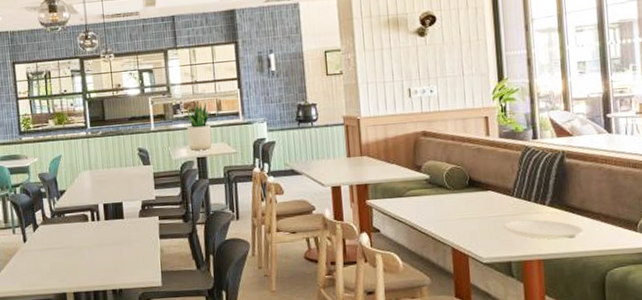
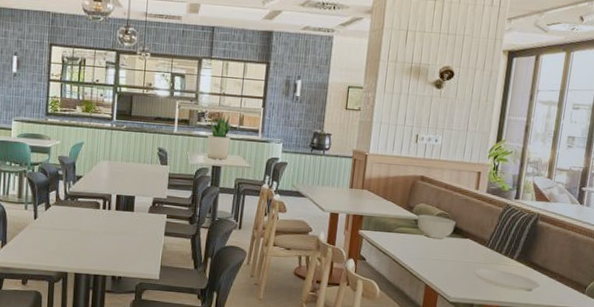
bowl: none [428,171,472,197] -> present [417,214,456,239]

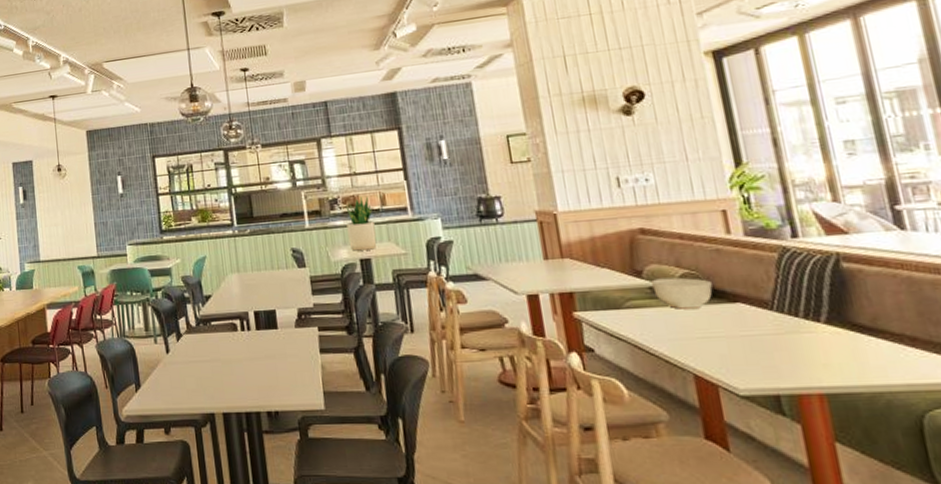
plate: present [473,268,540,291] -> none [763,340,881,368]

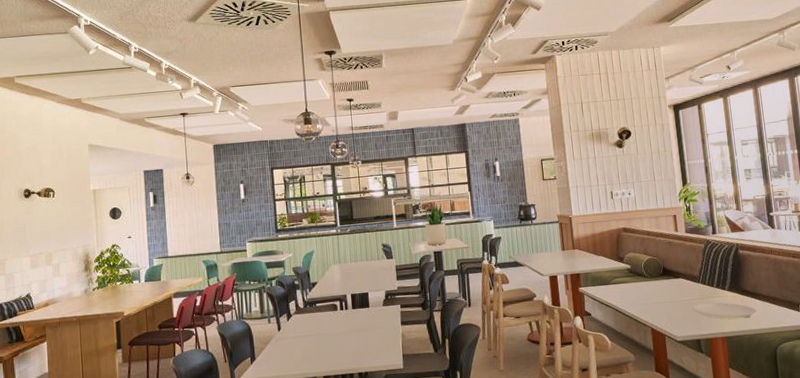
bowl: present [651,277,713,309] -> none [629,261,665,284]
plate: none [763,340,881,368] -> present [692,302,757,319]

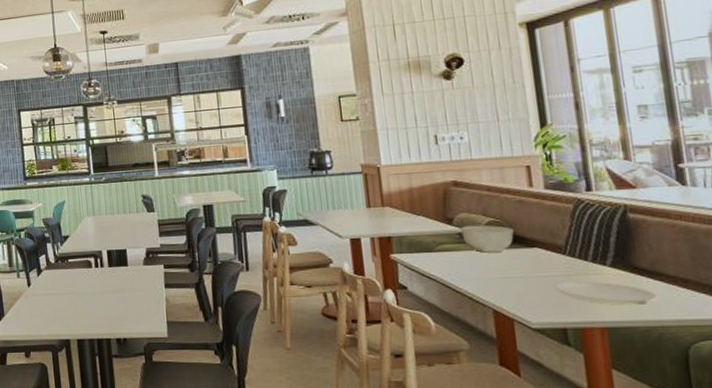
planter: present [424,203,447,246] -> none [191,148,219,198]
bowl: none [629,261,665,284] -> present [461,224,514,253]

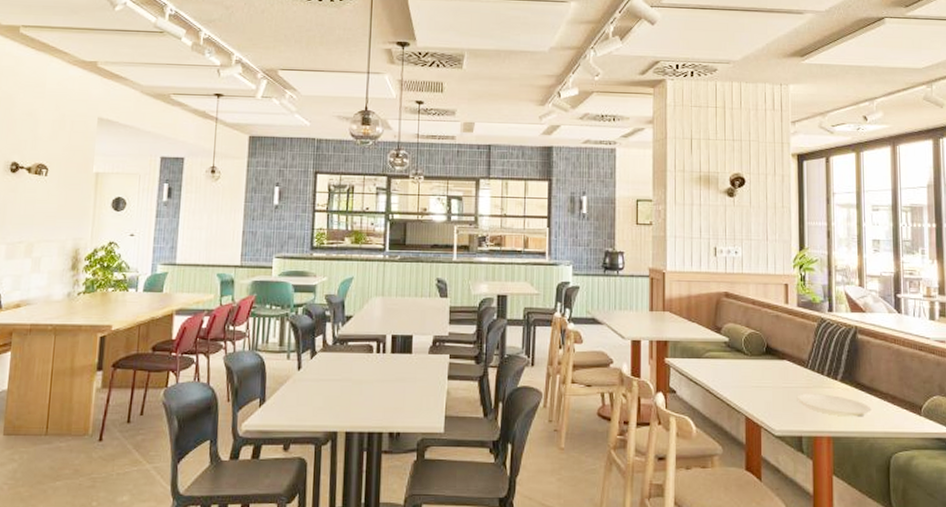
bowl: present [461,224,514,253] -> none [727,335,769,362]

